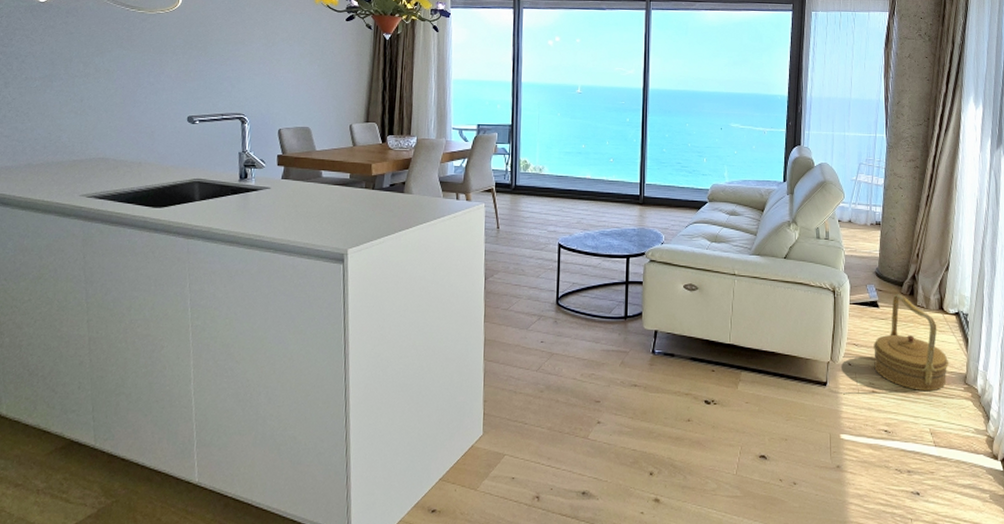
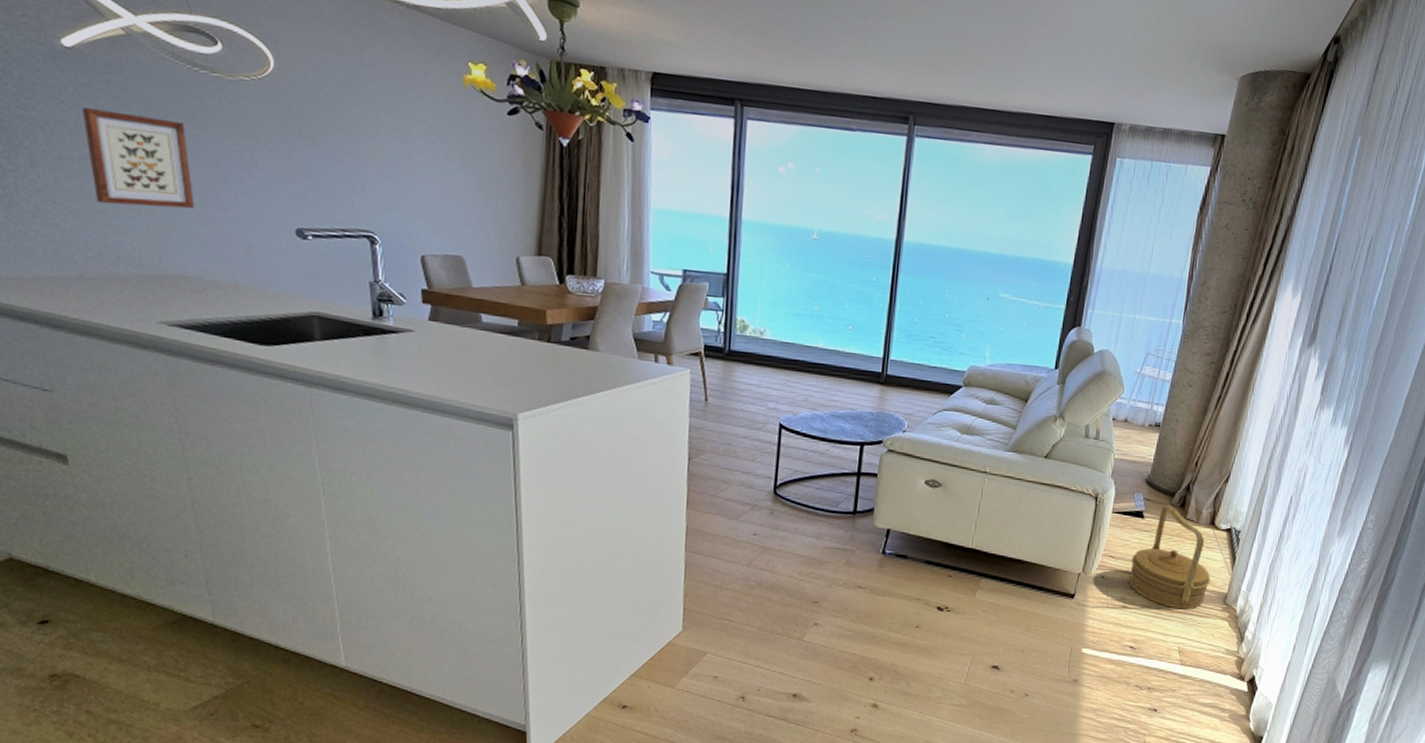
wall art: none [45,42,117,110] -> present [82,107,195,209]

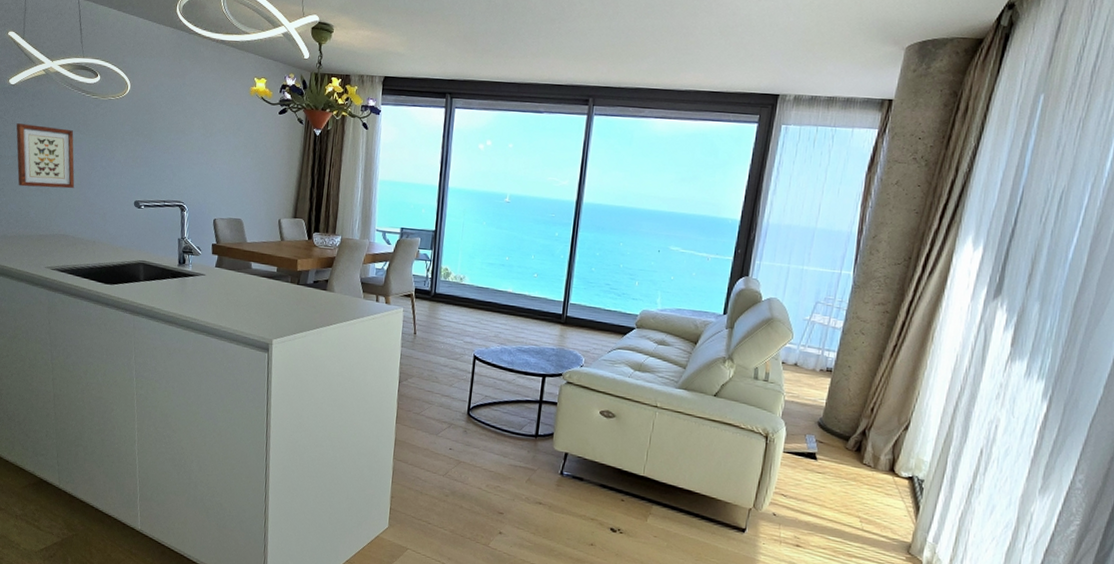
basket: present [1129,505,1211,610] -> none [802,448,892,556]

